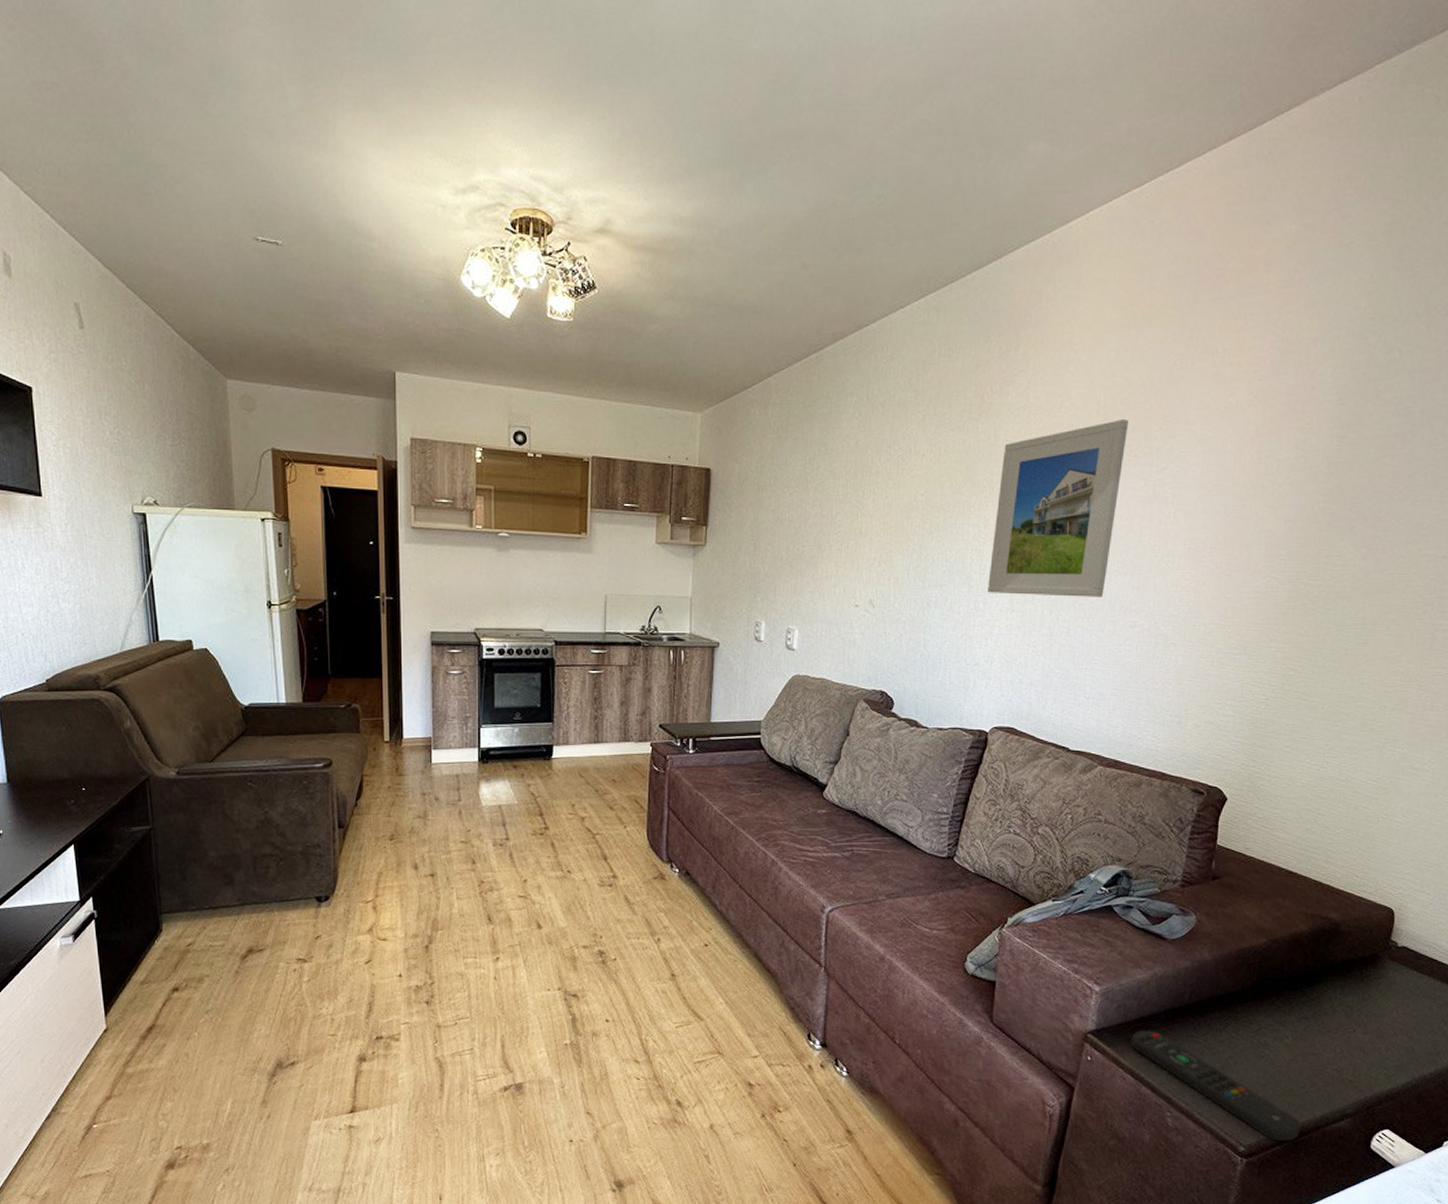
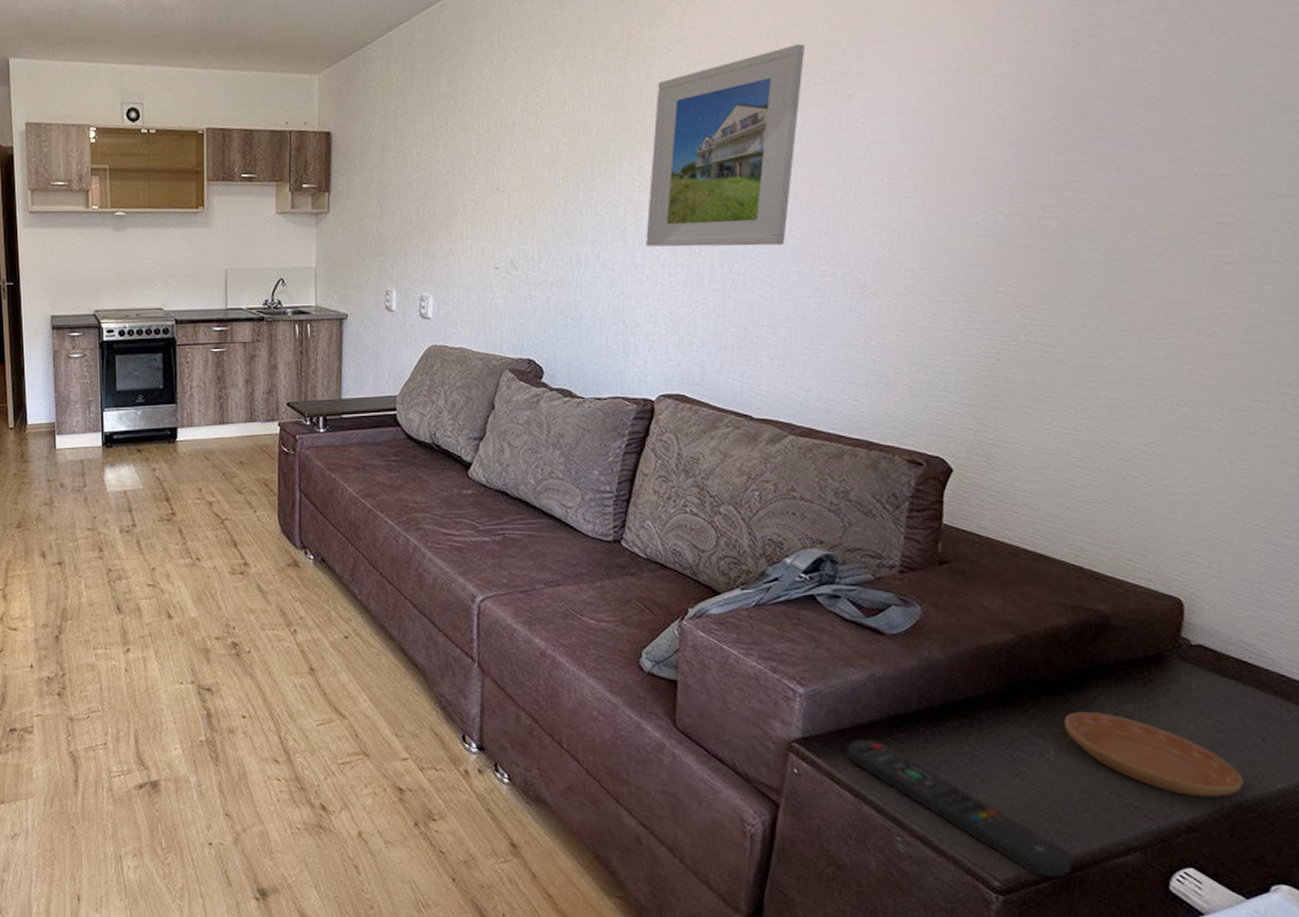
saucer: none [1300,1002,1429,1072] -> present [1064,711,1243,798]

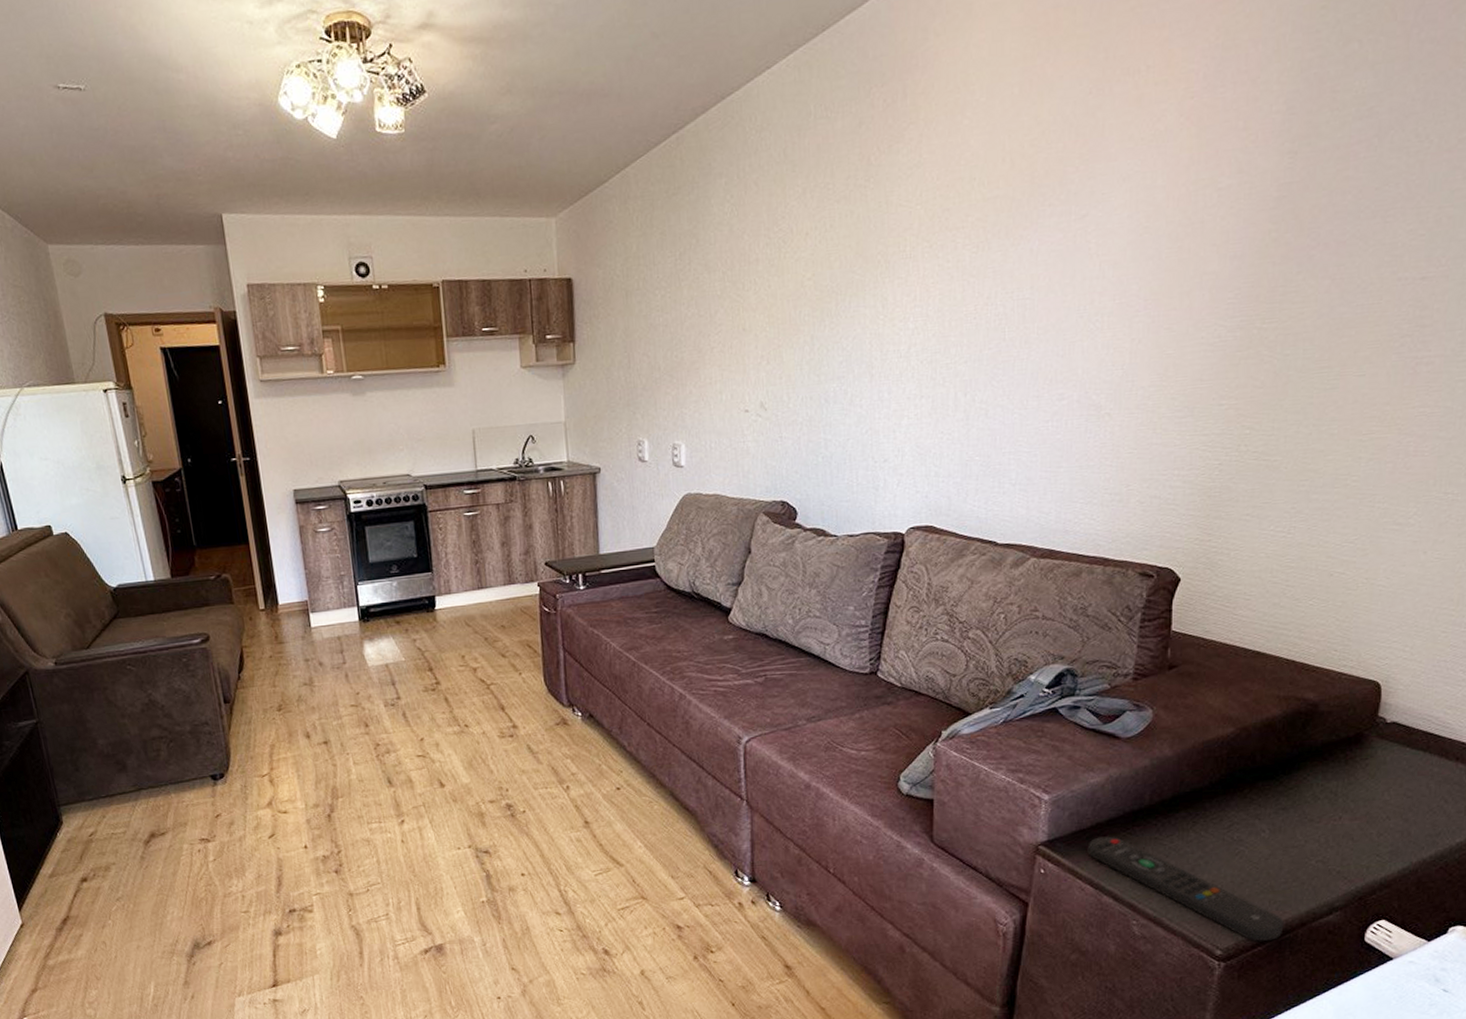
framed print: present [646,44,804,247] -> none [891,164,1039,380]
saucer: present [1064,711,1243,798] -> none [1277,791,1428,858]

